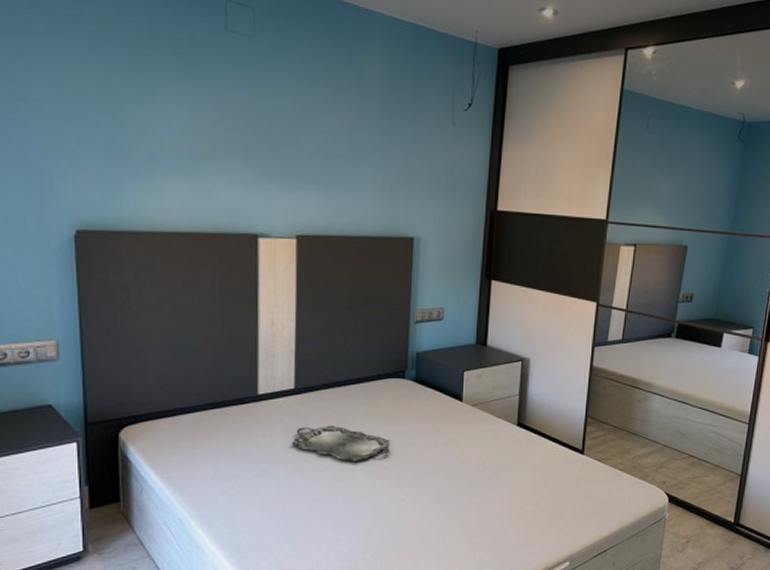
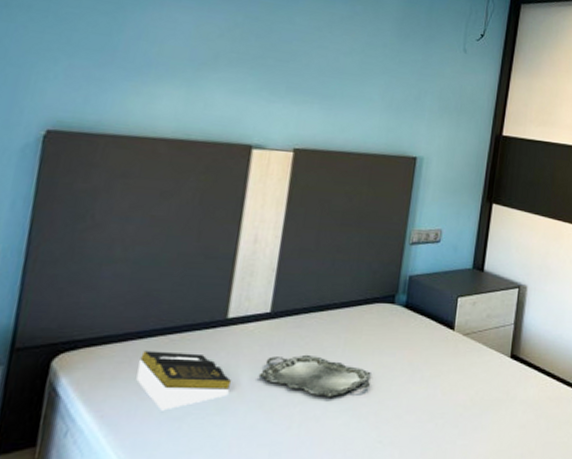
book: none [190,423,269,473] -> present [136,350,232,411]

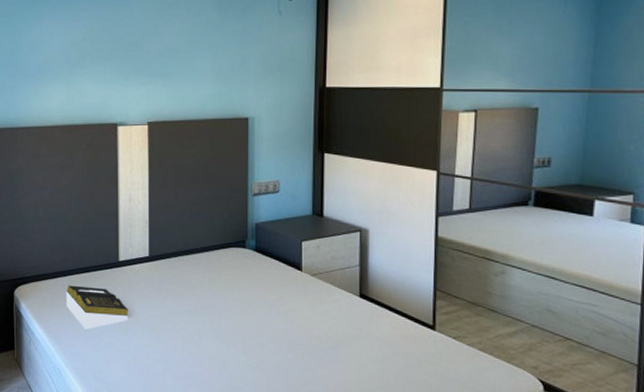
serving tray: present [258,354,371,397] -> none [147,290,234,325]

